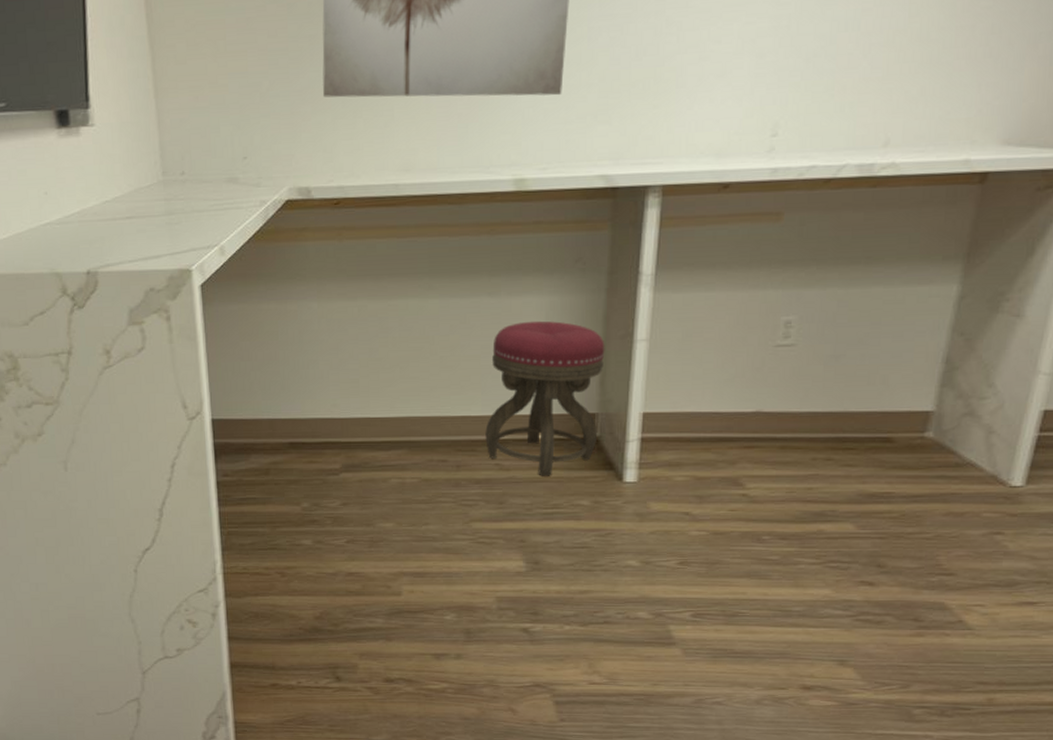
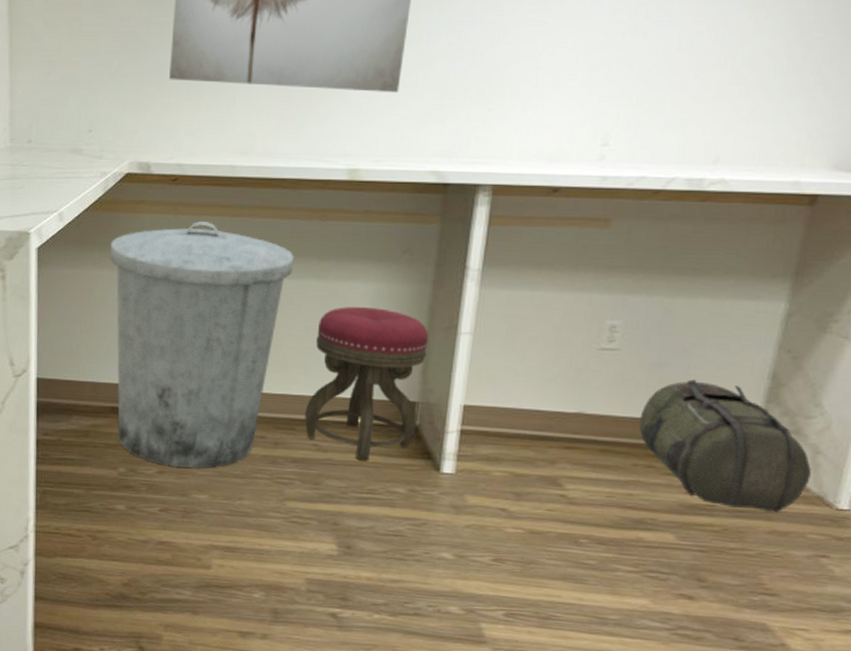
trash can: none [275,245,465,497] -> present [109,221,294,469]
backpack: none [817,369,985,495] -> present [639,379,811,513]

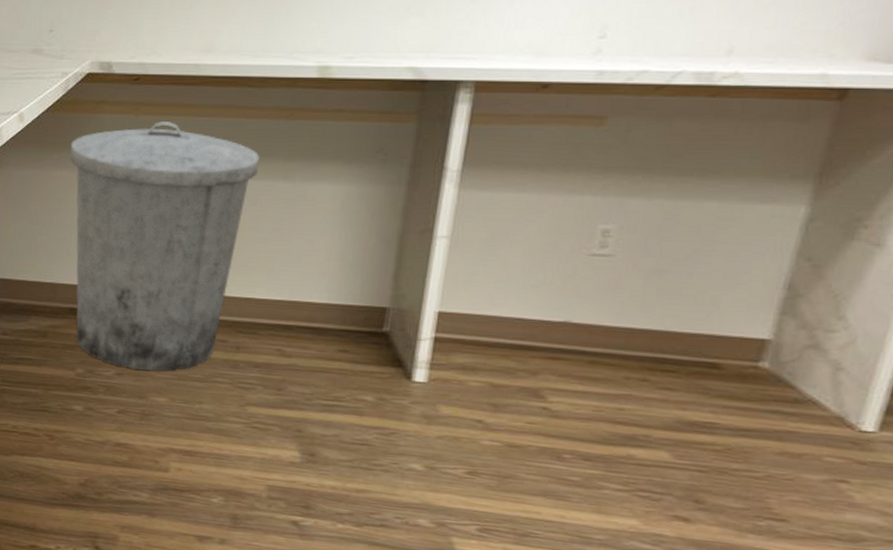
stool: present [305,306,429,461] -> none [268,208,402,367]
backpack: present [639,379,811,513] -> none [633,288,831,433]

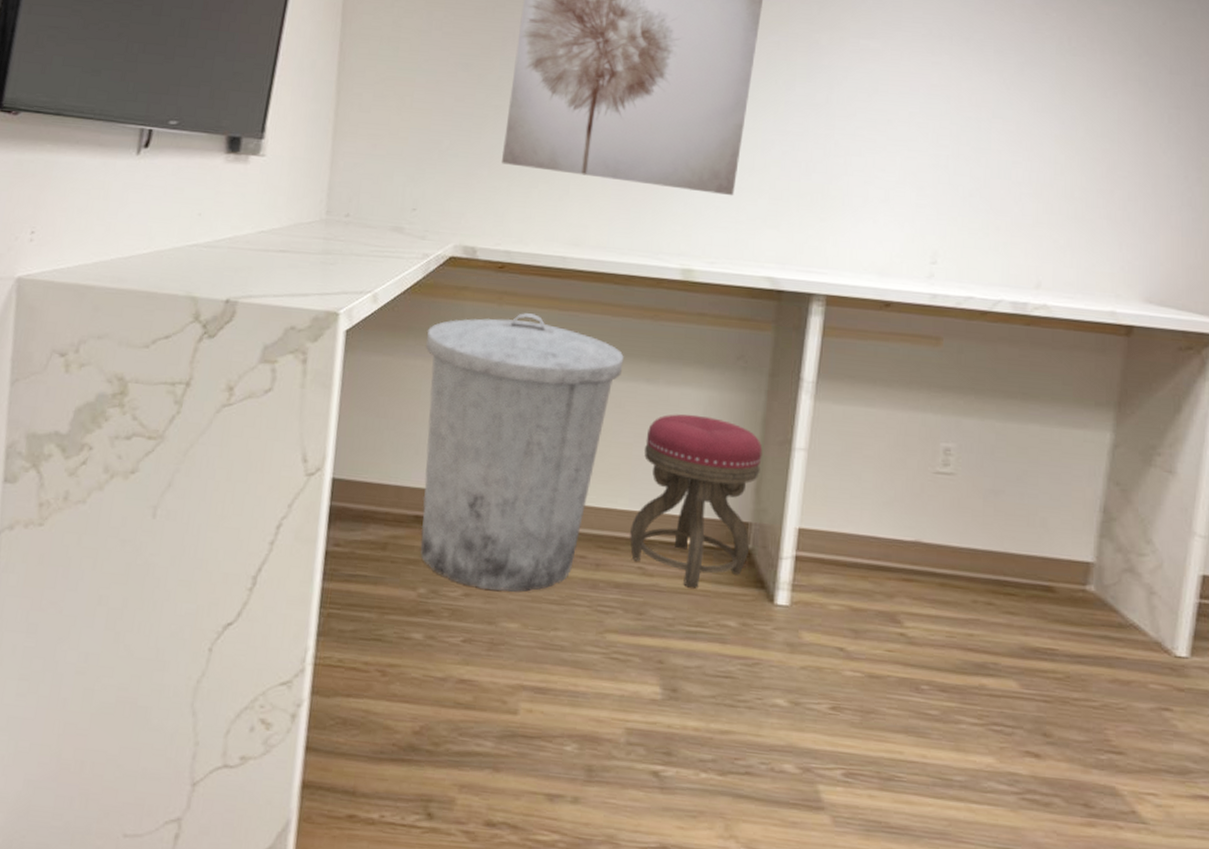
stool: none [268,208,402,367] -> present [630,414,763,588]

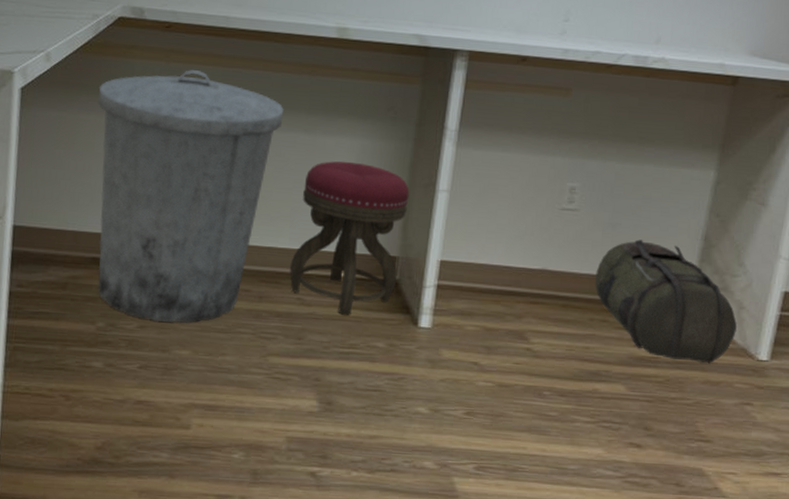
backpack: none [977,509,1147,659] -> present [595,239,737,364]

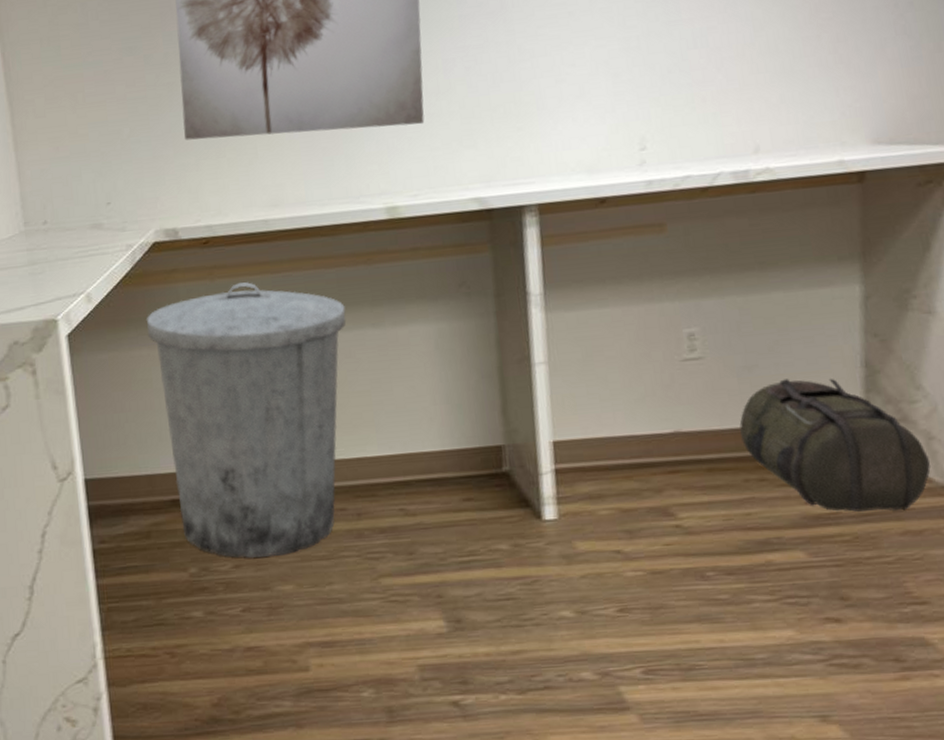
stool: present [289,161,410,315] -> none [382,349,508,520]

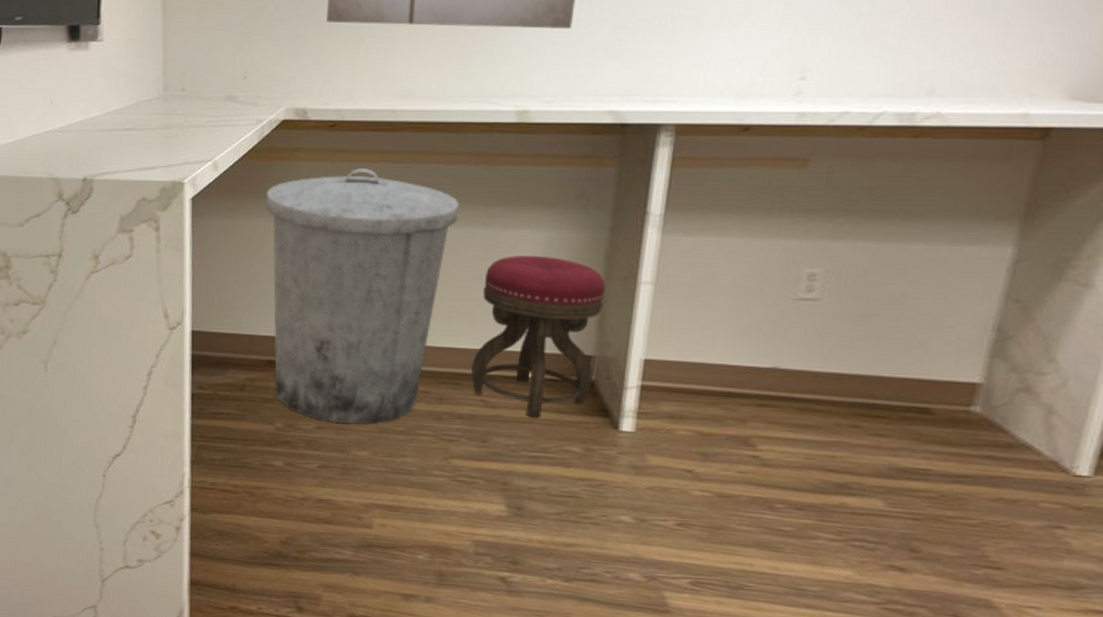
stool: none [382,349,508,520] -> present [471,255,606,418]
backpack: present [739,378,931,512] -> none [842,332,1044,478]

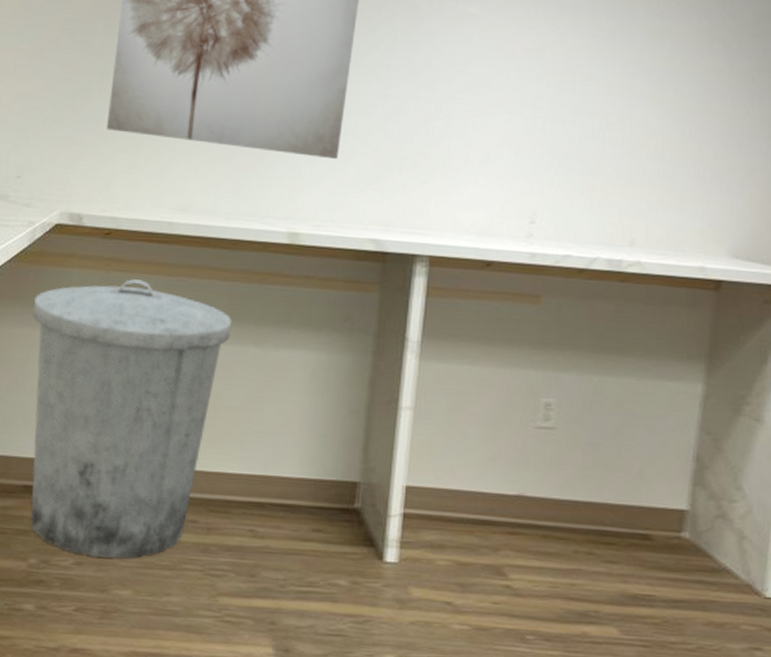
stool: present [471,255,606,418] -> none [240,376,370,549]

